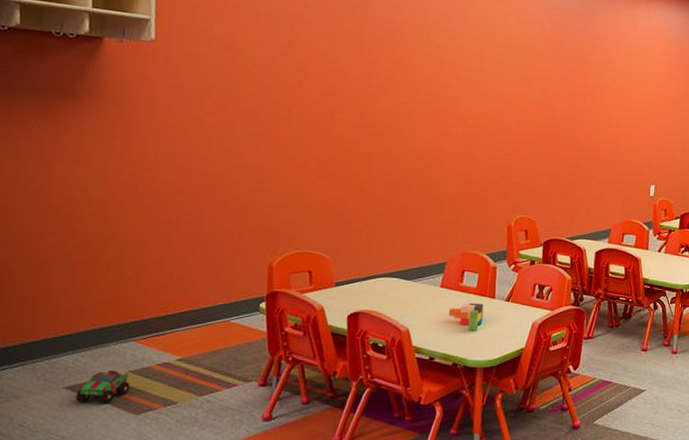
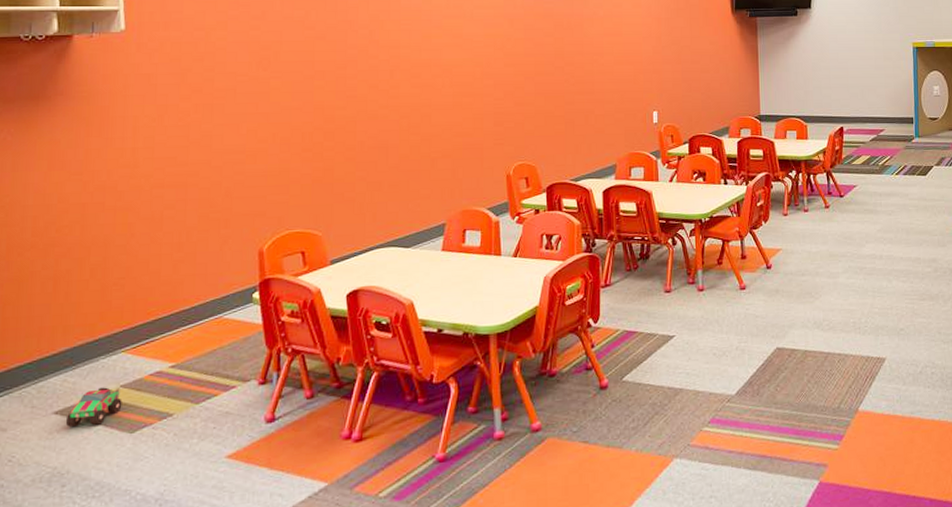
toy blocks: present [448,302,484,331] -> none [453,263,491,294]

